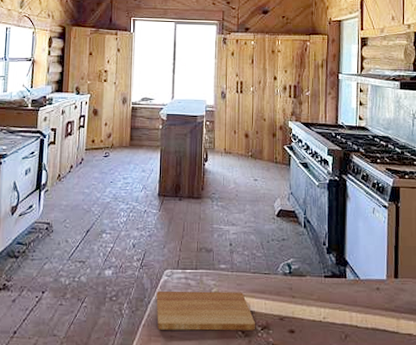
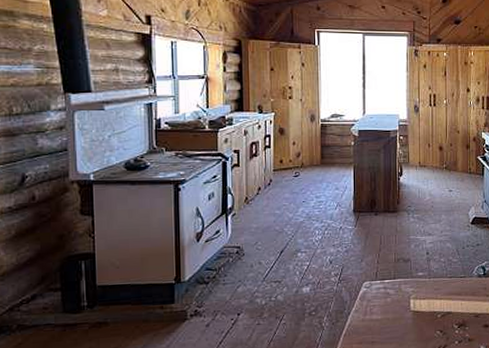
cutting board: present [156,290,256,331] -> none [356,296,453,338]

